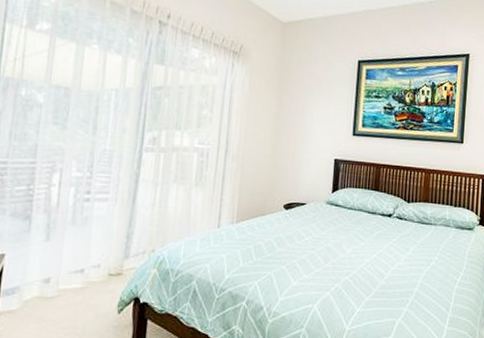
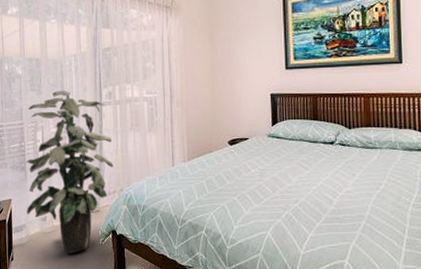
indoor plant: none [23,128,150,325] -> present [25,91,113,255]

